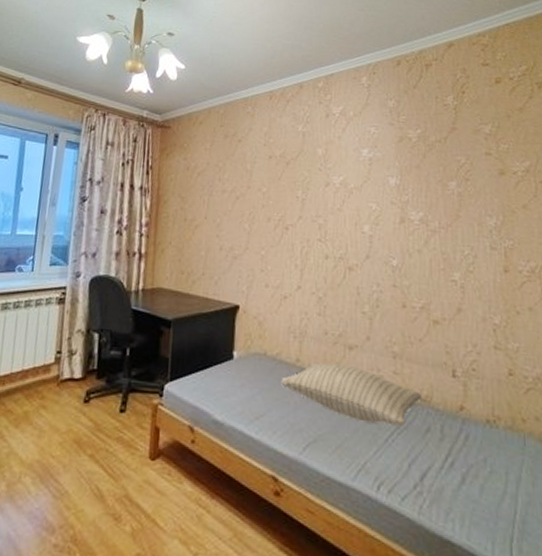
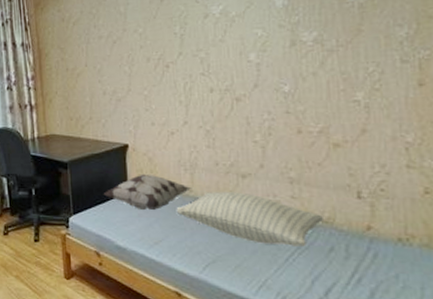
decorative pillow: none [207,338,300,380] -> present [104,174,192,210]

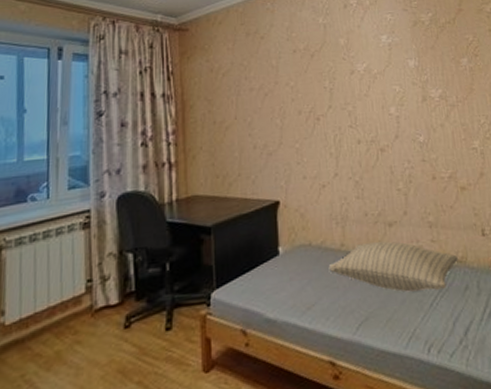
decorative pillow: present [104,174,192,210] -> none [253,231,344,272]

